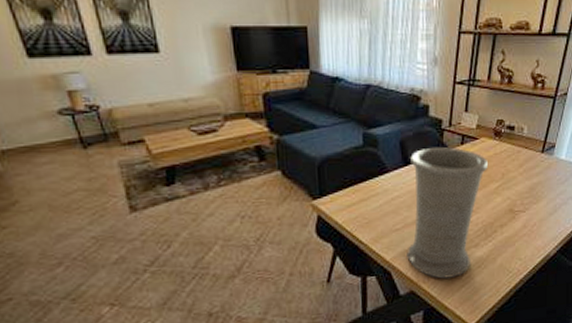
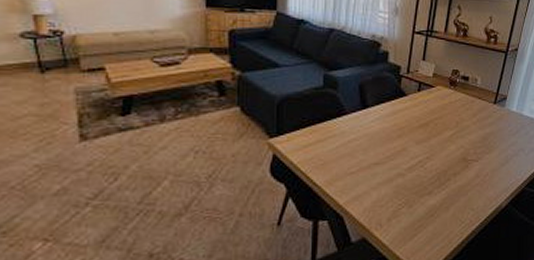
vase: present [407,146,489,279] -> none [360,92,444,227]

